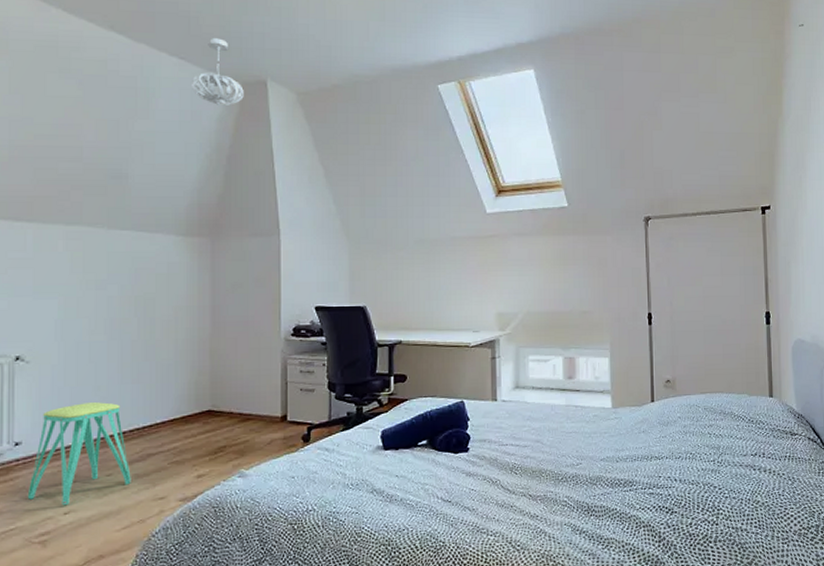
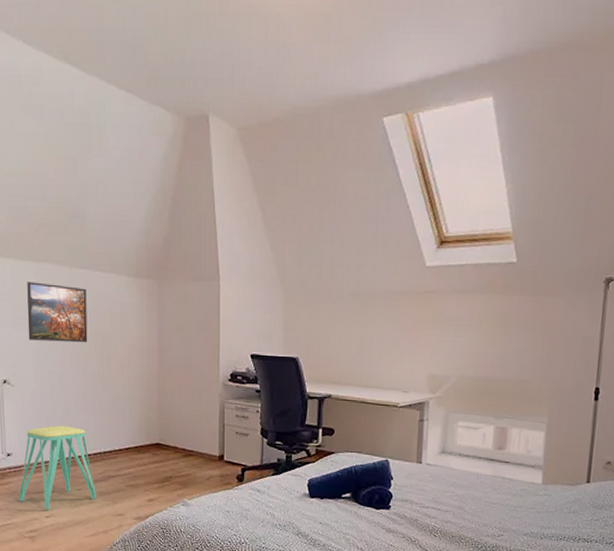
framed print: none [51,246,127,309] -> present [27,282,88,343]
pendant light: present [190,38,244,105] -> none [138,68,187,143]

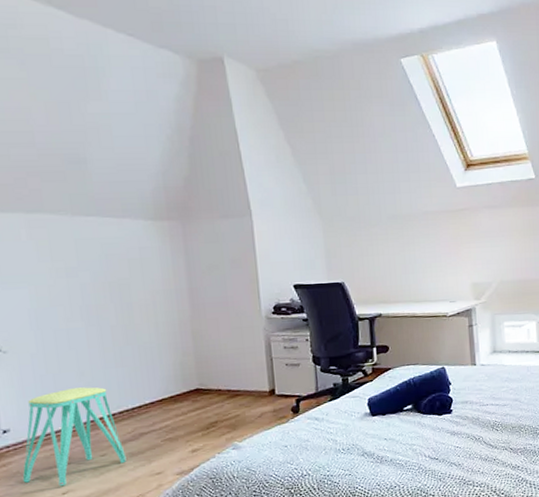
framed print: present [27,282,88,343] -> none [16,235,101,299]

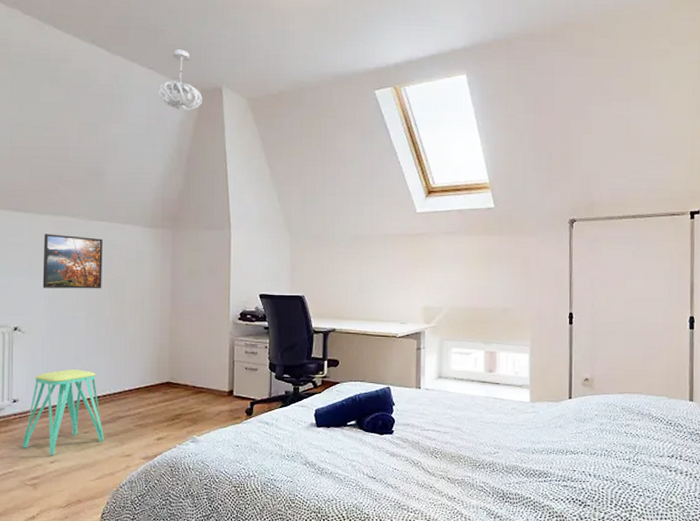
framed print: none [16,235,101,299] -> present [42,234,103,289]
pendant light: none [142,12,201,84] -> present [157,49,202,111]

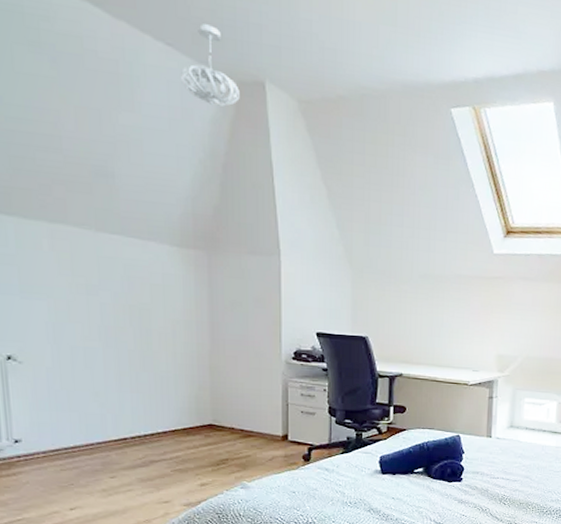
stool: present [22,369,104,456] -> none [31,407,135,502]
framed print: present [42,234,103,289] -> none [37,244,121,316]

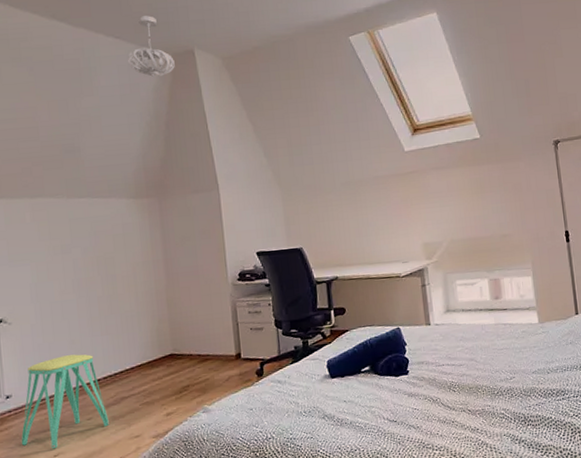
stool: none [31,407,135,502] -> present [21,354,109,449]

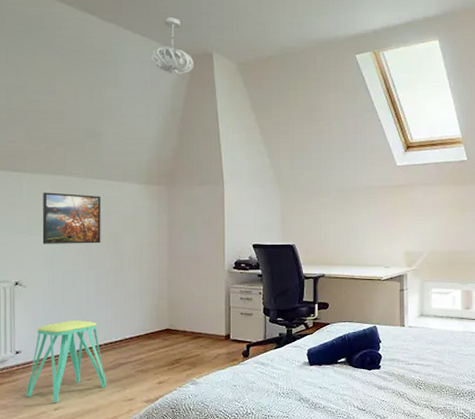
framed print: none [22,216,90,275] -> present [42,192,101,244]

